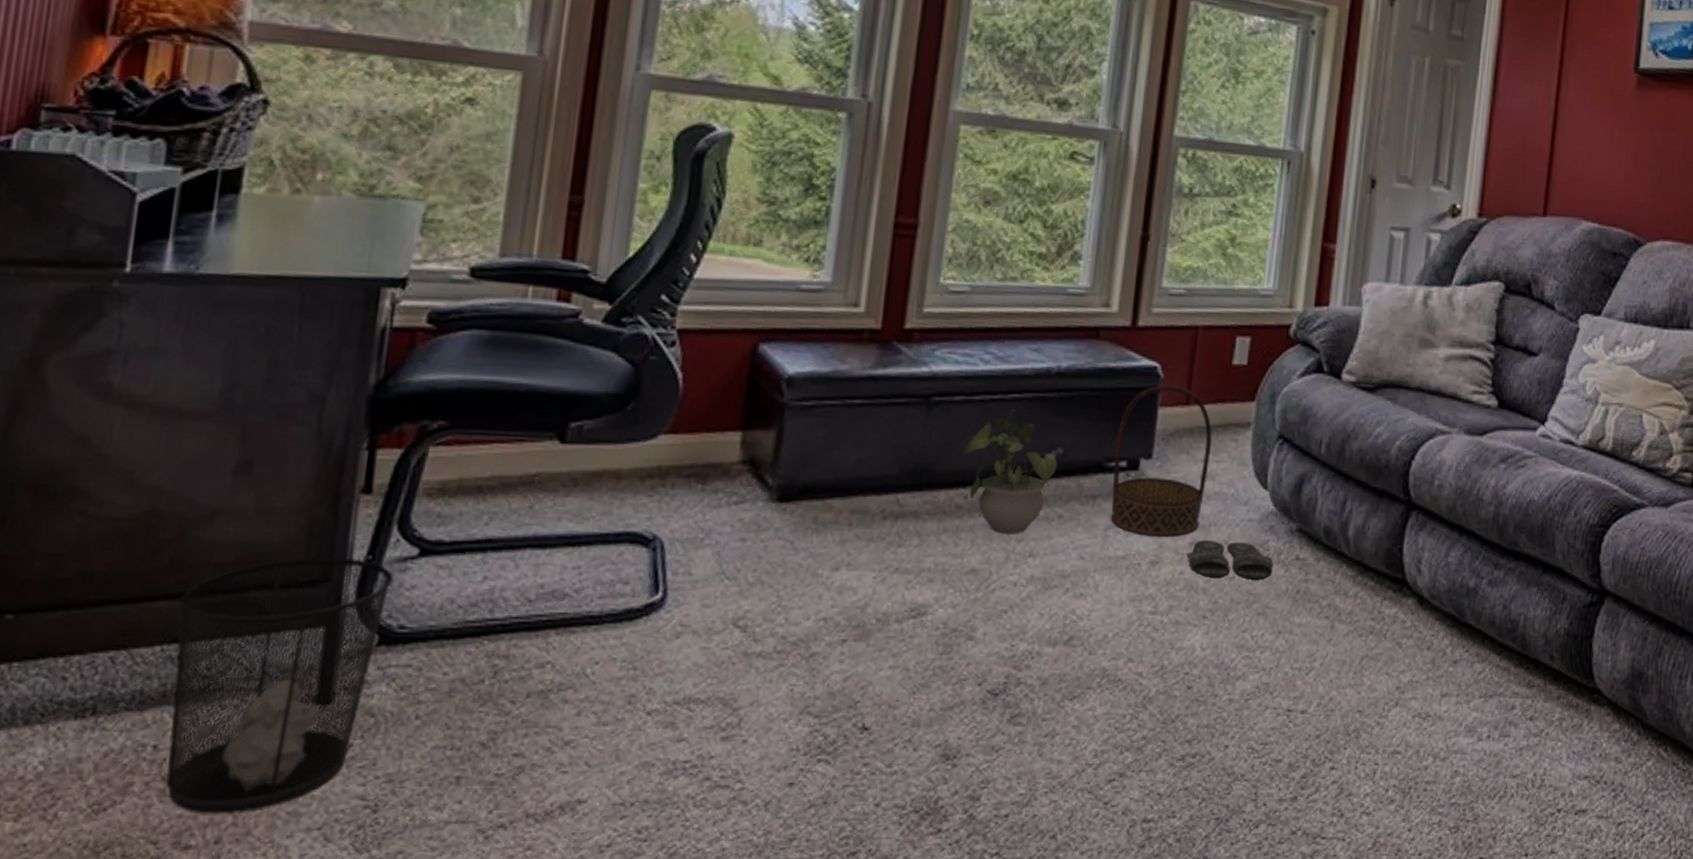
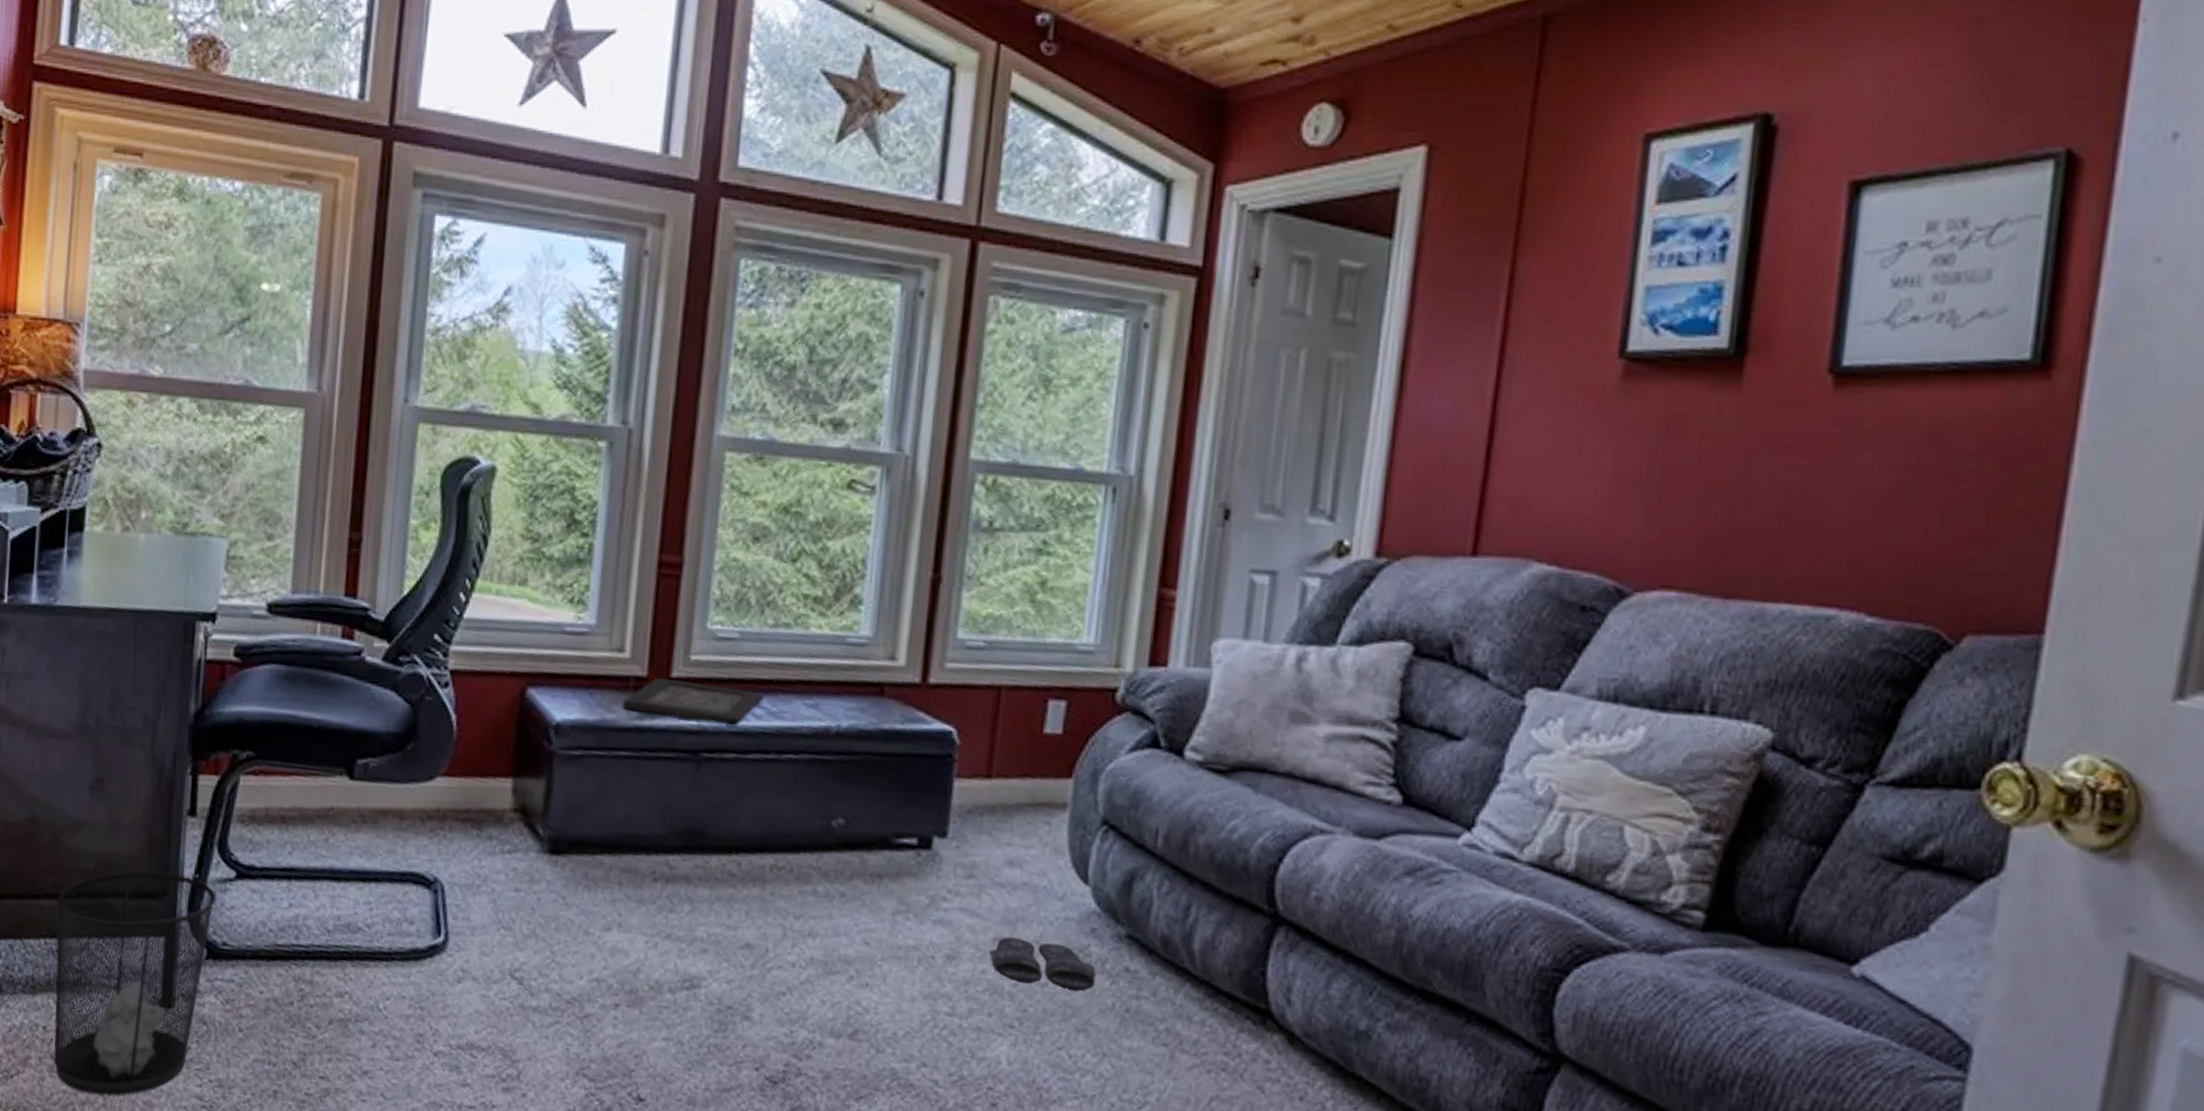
decorative tray: none [856,329,992,370] -> present [622,677,764,725]
potted plant: present [963,408,1057,534] -> none [735,770,838,910]
basket: present [1111,384,1212,537] -> none [900,752,1019,930]

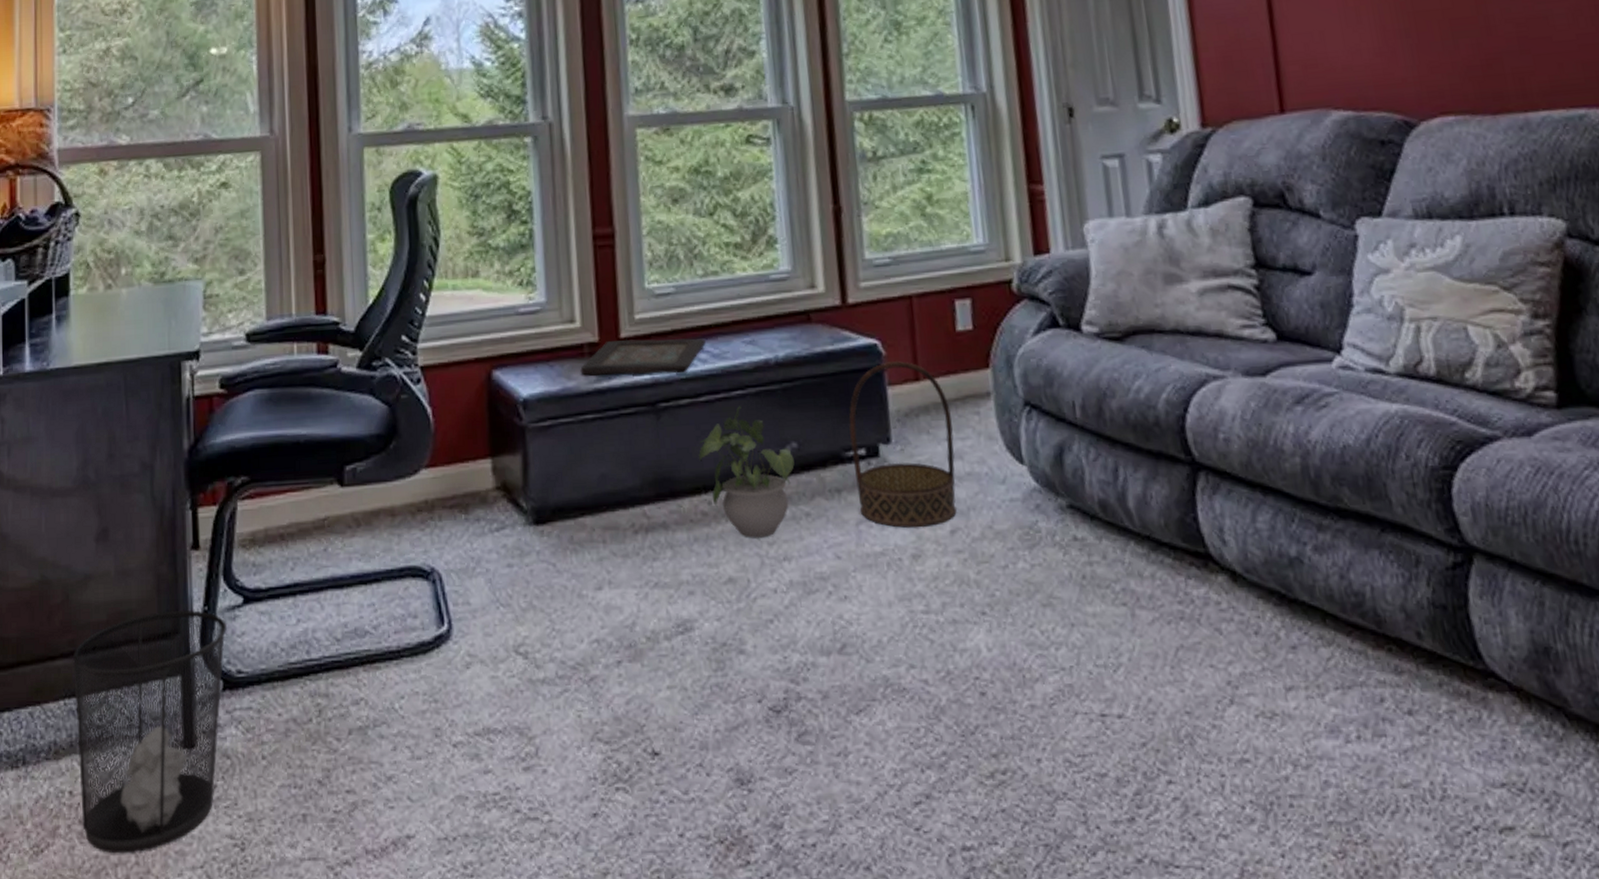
potted plant: none [735,770,838,910] -> present [698,406,795,538]
basket: none [900,752,1019,930] -> present [849,360,957,528]
slippers: present [989,937,1096,991] -> none [949,525,1050,568]

